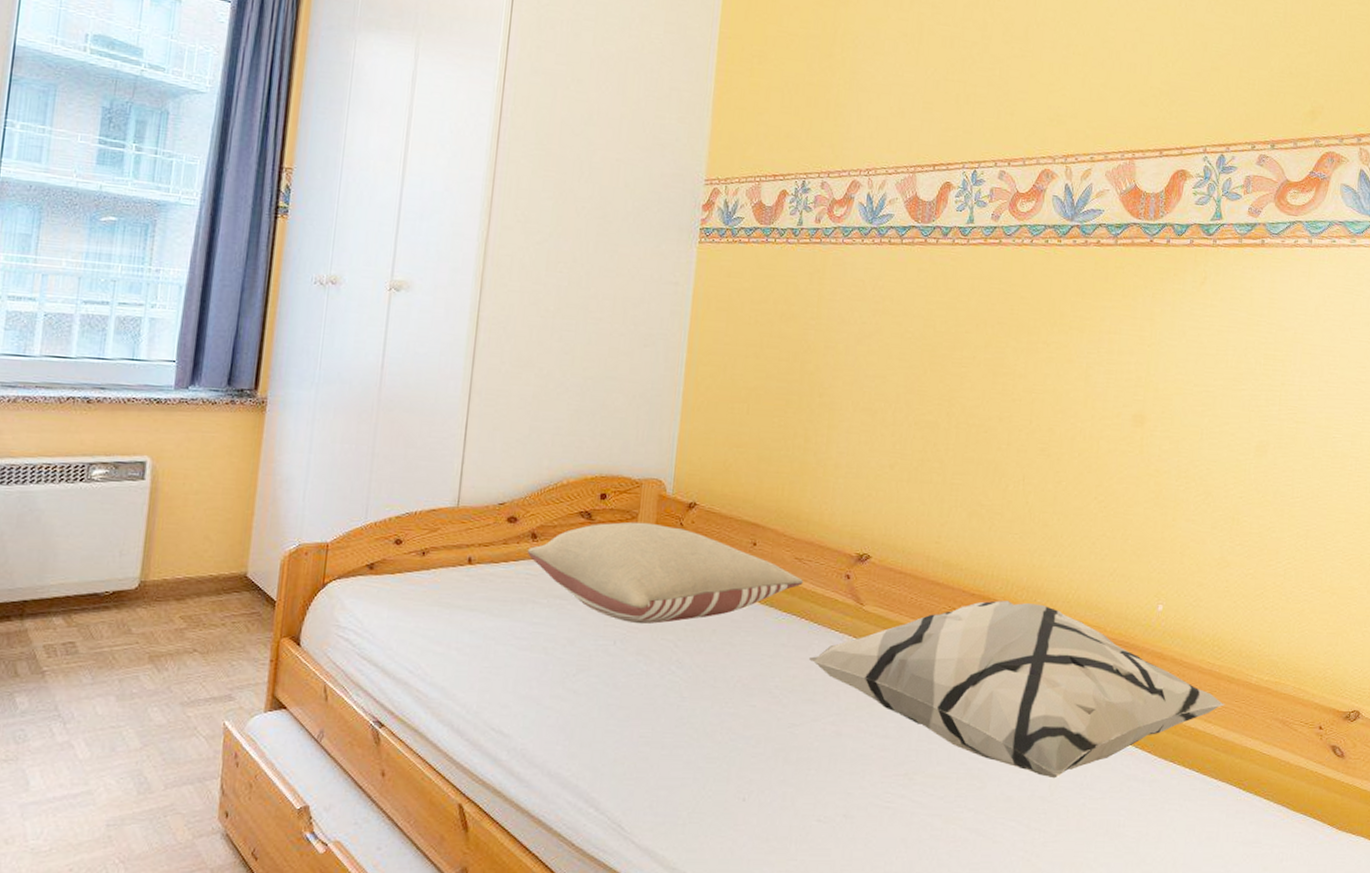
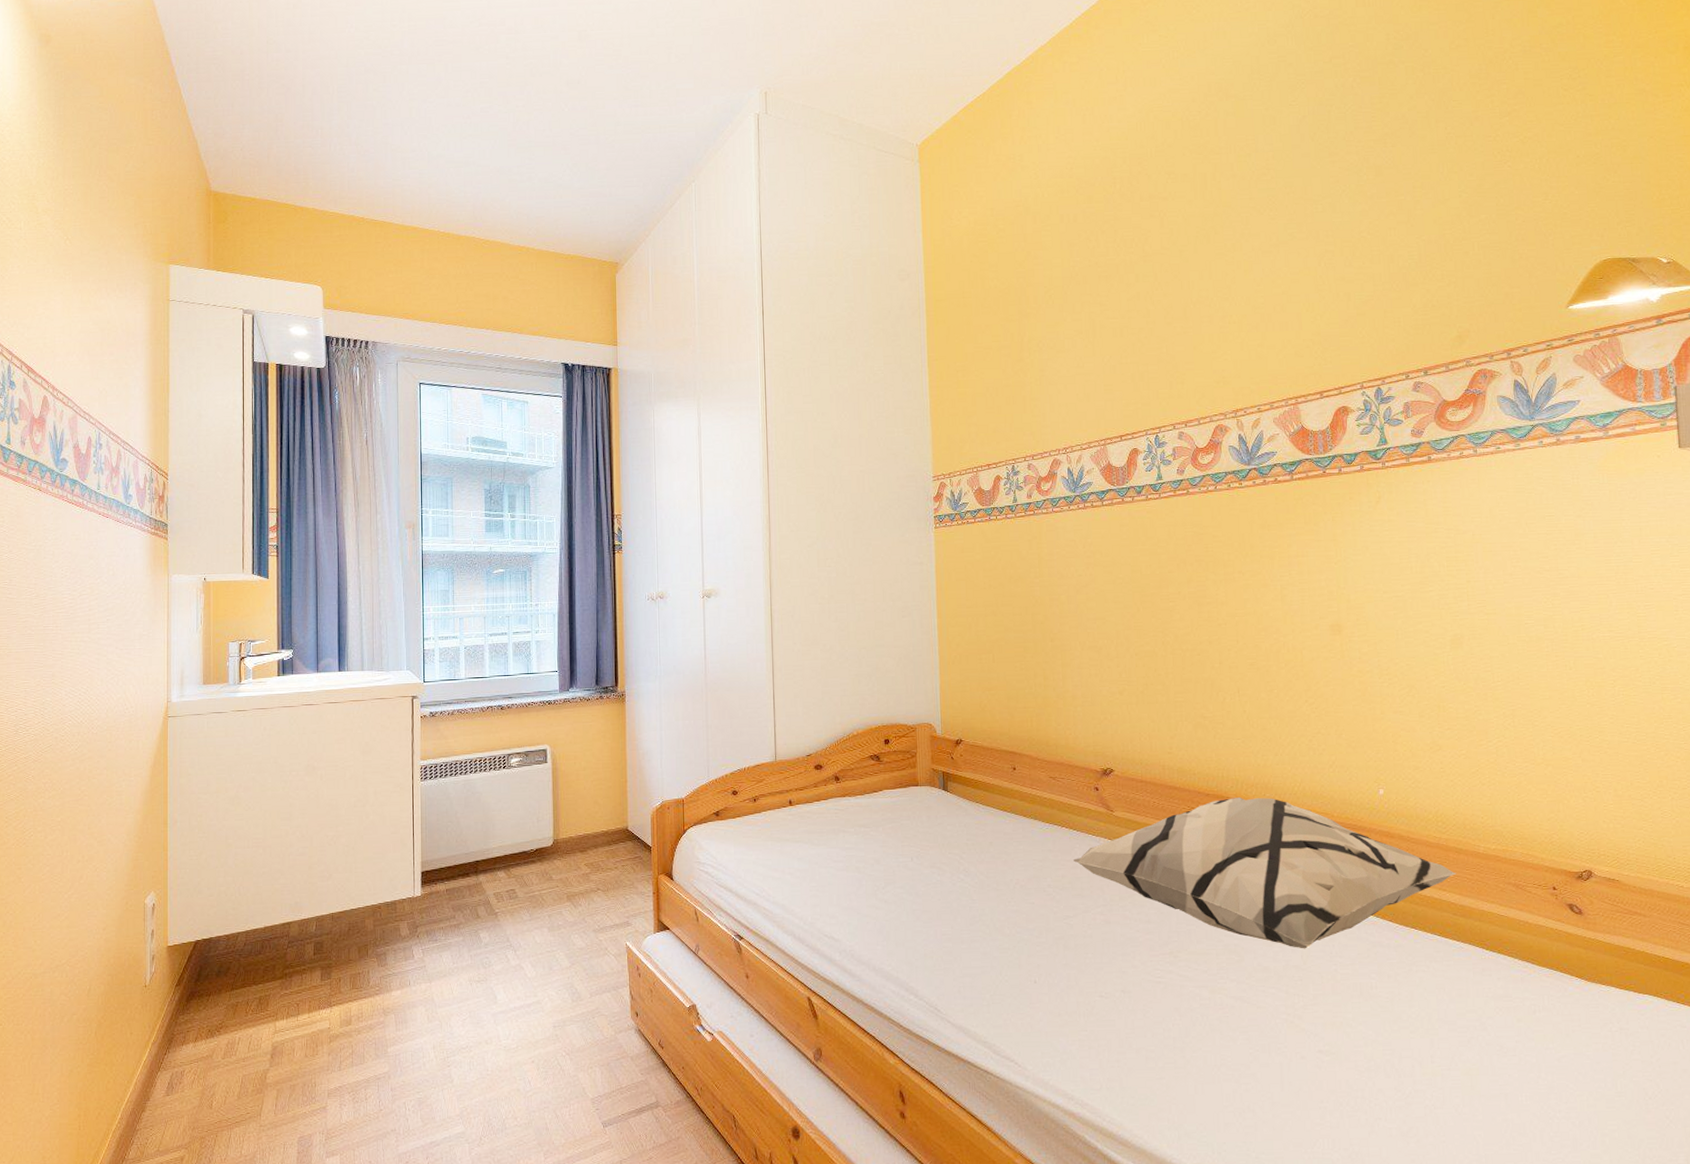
pillow: present [528,522,803,625] -> none [834,759,1059,843]

